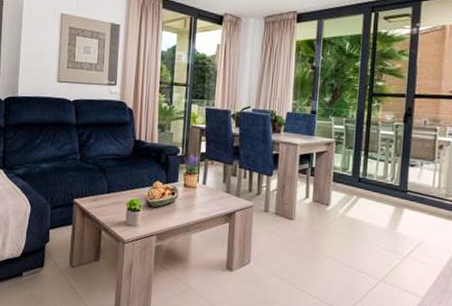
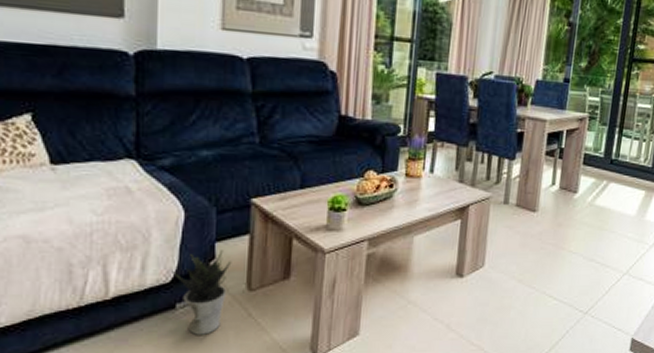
potted plant: none [21,235,60,298] -> present [172,250,232,335]

